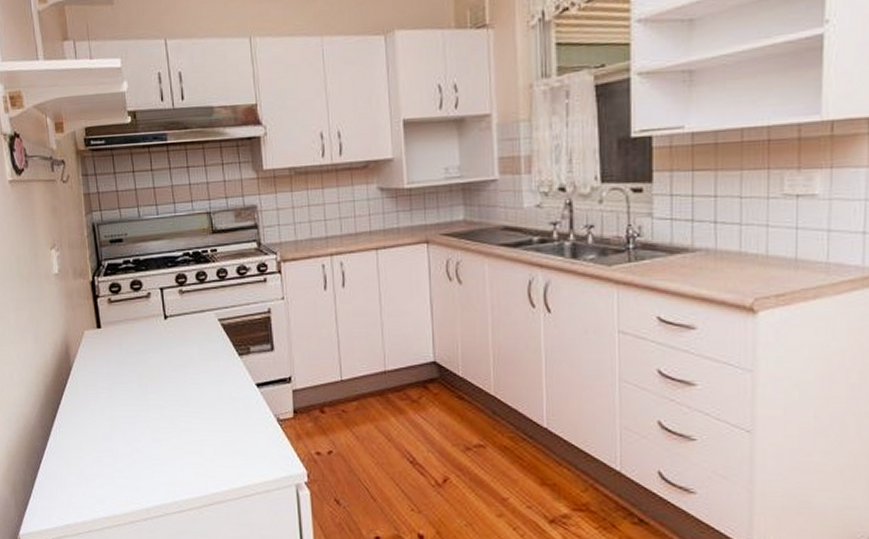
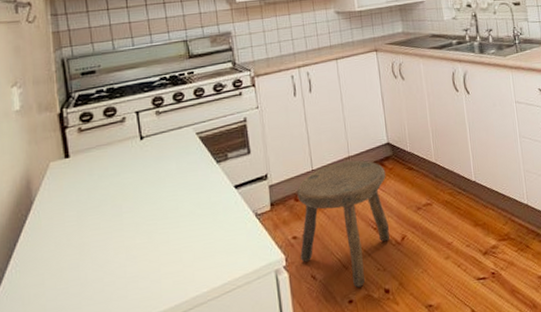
stool: none [323,376,429,525] -> present [297,160,390,288]

